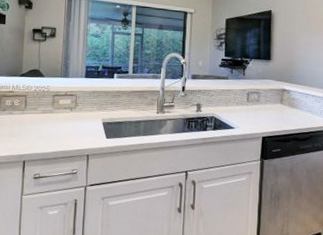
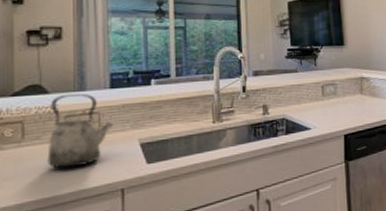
kettle: none [39,79,85,134] -> present [47,93,113,169]

